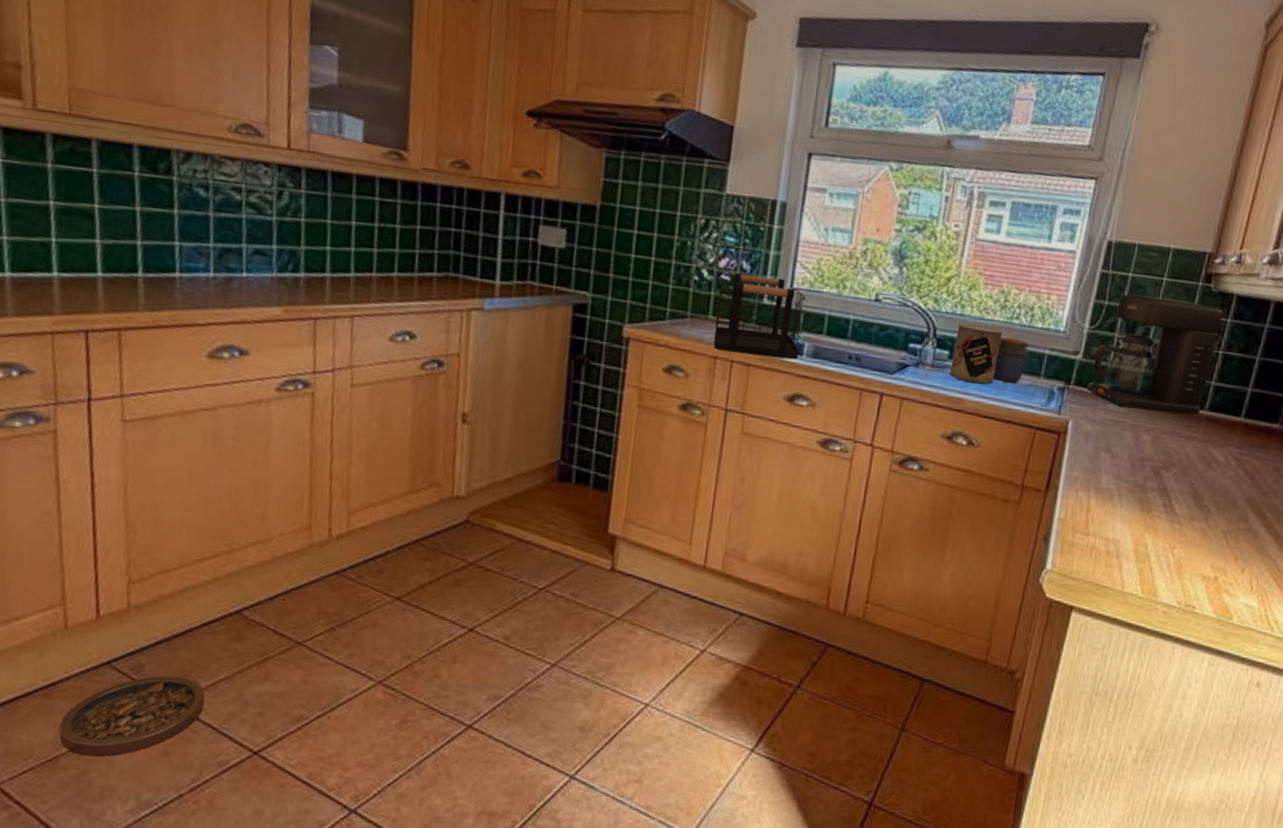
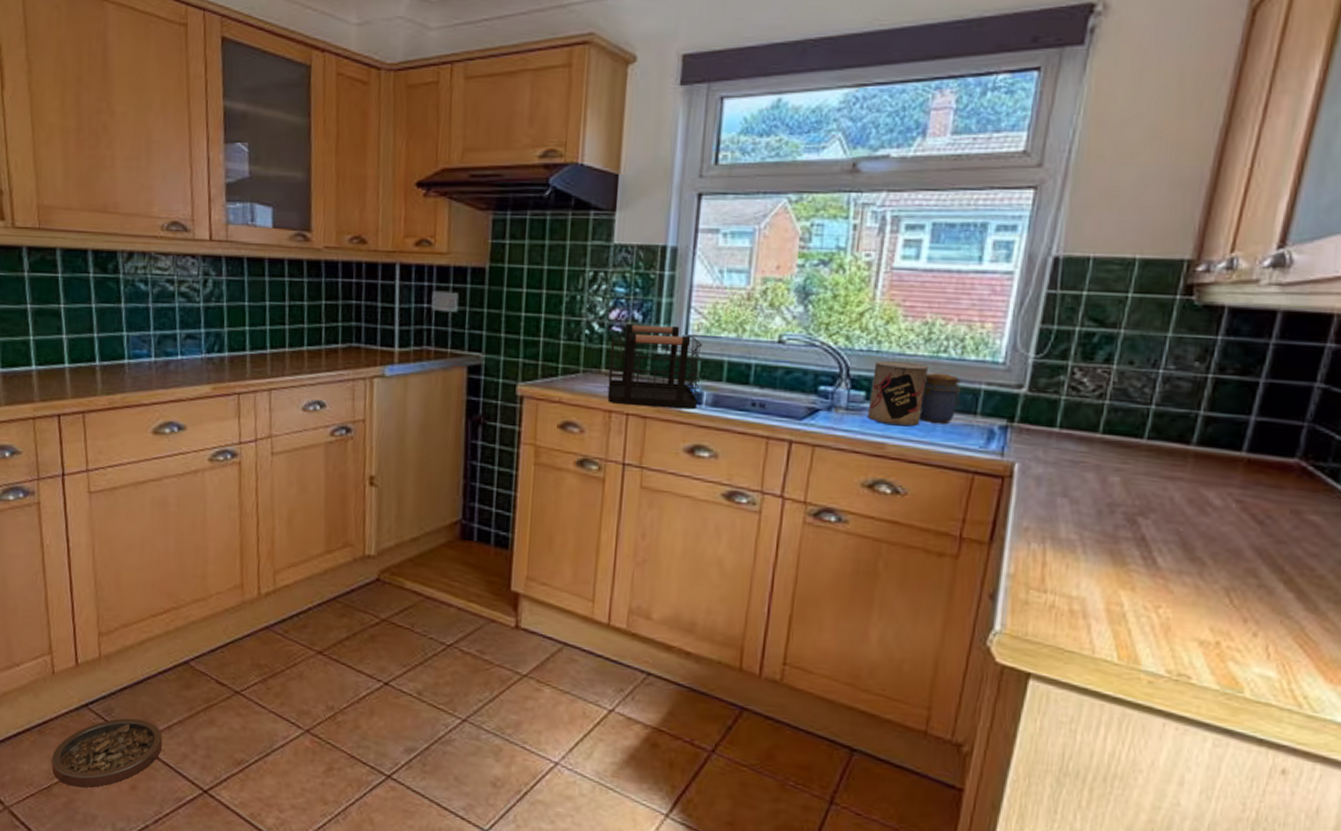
coffee maker: present [1086,294,1224,416] -> none [1035,315,1212,452]

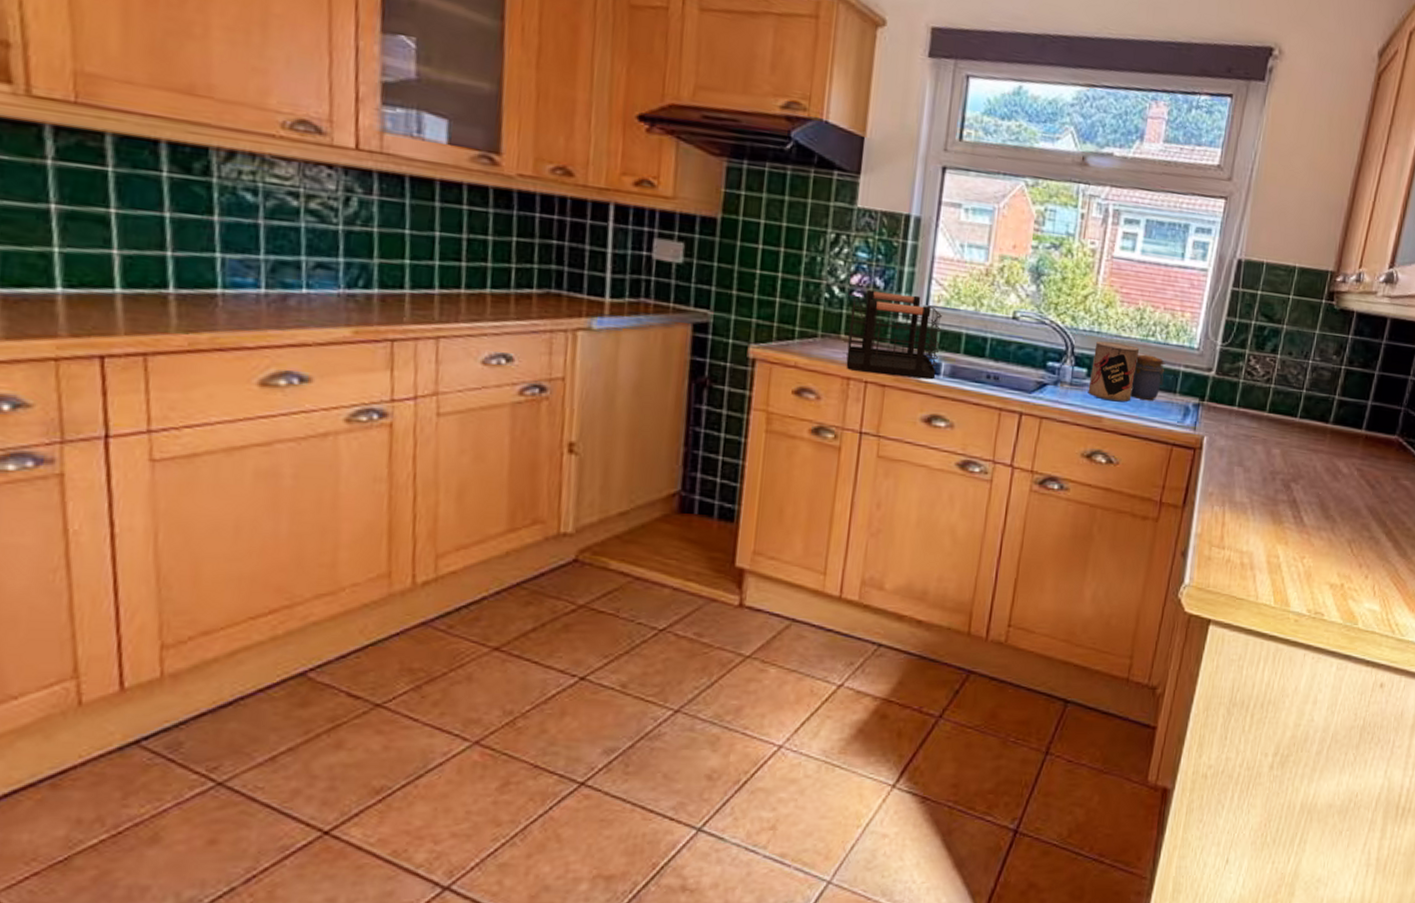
pet bowl: present [51,718,163,788] -> none [72,752,262,853]

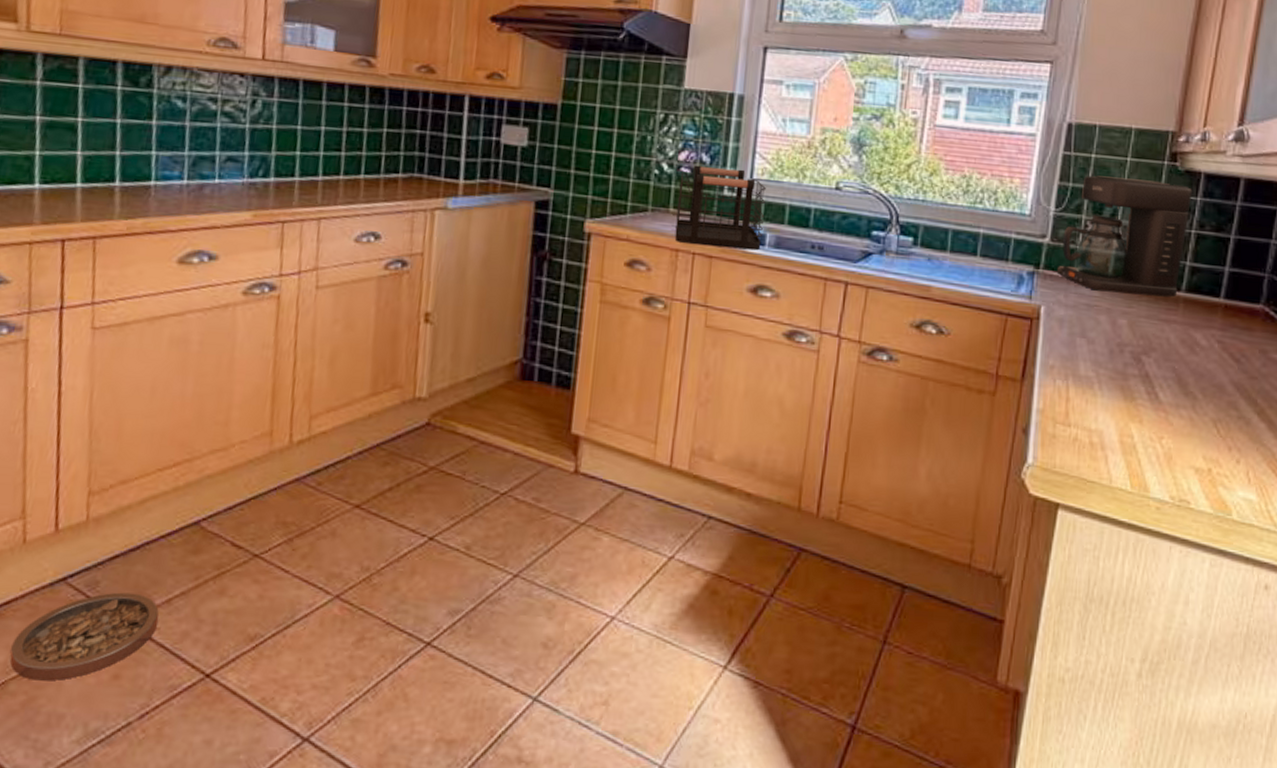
pet bowl: none [72,752,262,853] -> present [9,592,159,681]
tin can: present [1088,341,1140,402] -> none [914,209,968,271]
jar: present [1130,354,1166,400] -> none [959,222,996,269]
coffee maker: none [1220,312,1345,429] -> present [1056,175,1192,298]

